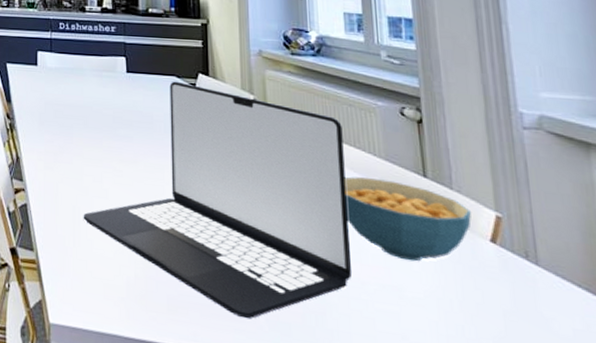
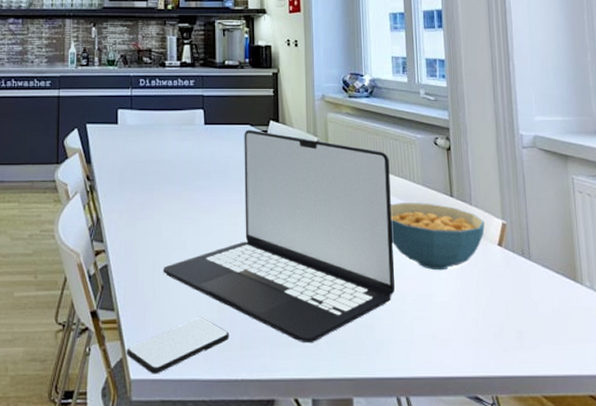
smartphone: none [45,271,155,323] -> present [126,318,229,374]

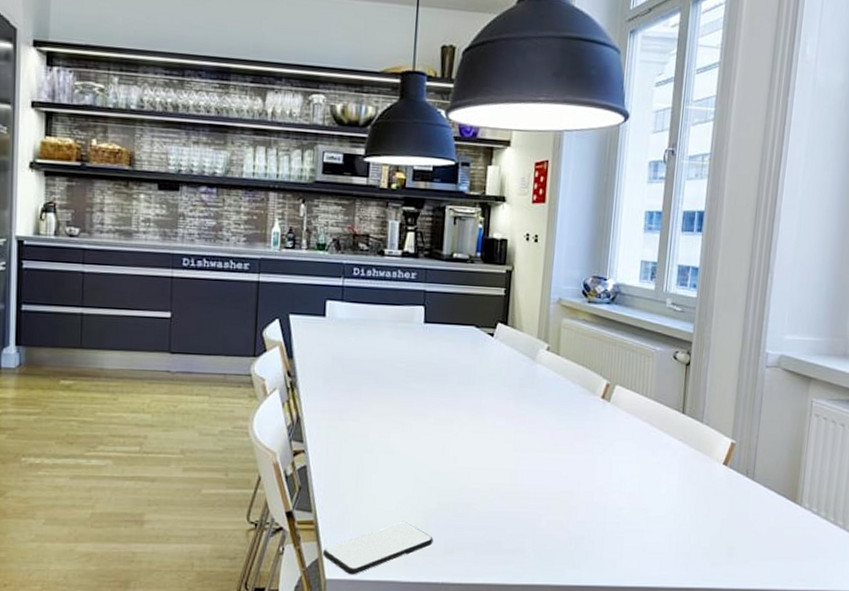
laptop: present [163,129,395,343] -> none [367,331,623,551]
cereal bowl: present [390,202,485,271] -> none [614,416,713,487]

